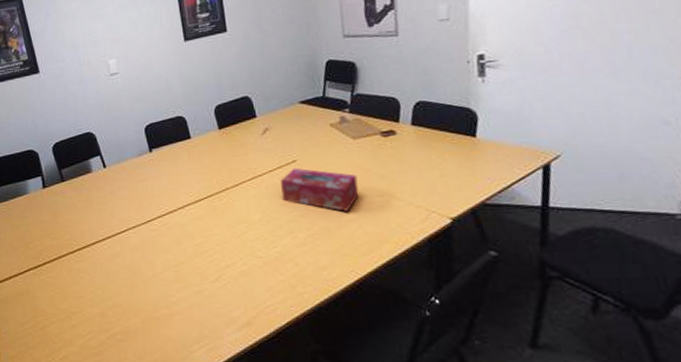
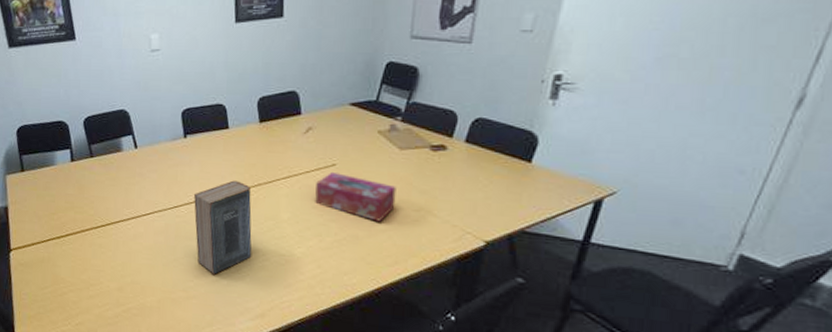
book: none [166,187,230,286] -> present [194,180,252,275]

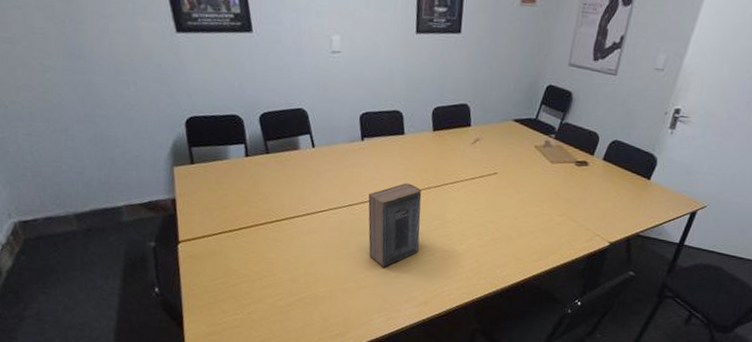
tissue box: present [315,171,396,222] -> none [477,179,546,224]

